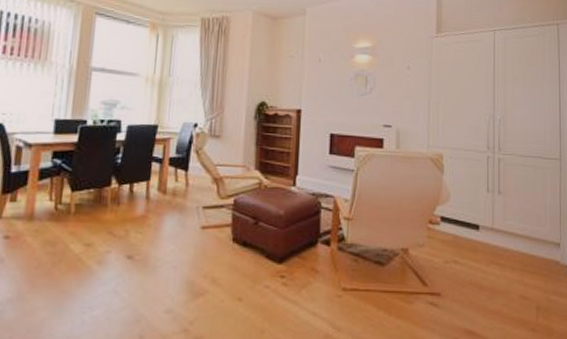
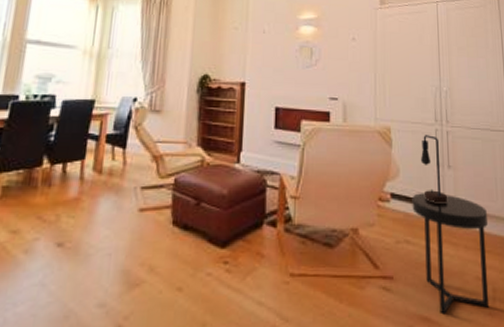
side table: none [461,217,536,329] -> present [412,193,490,315]
table lamp: none [472,162,497,227] -> present [421,135,448,203]

